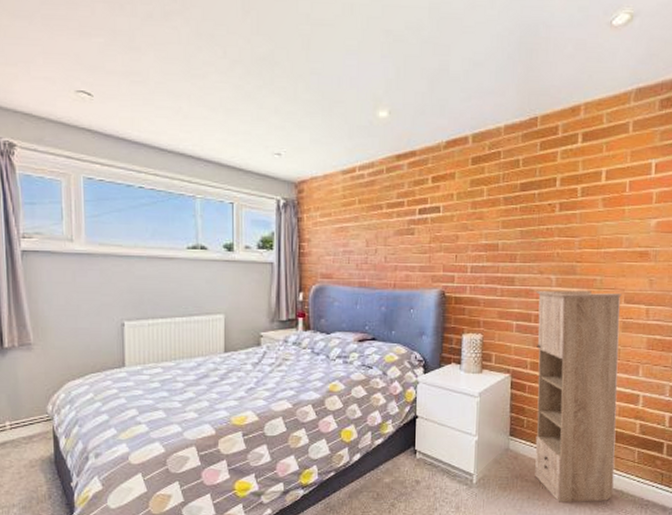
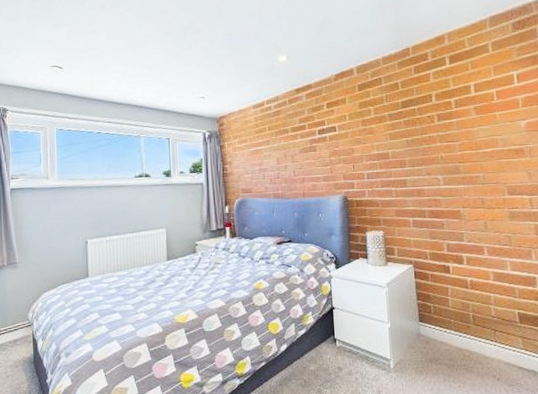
storage cabinet: present [535,290,622,502] -> none [426,186,526,384]

